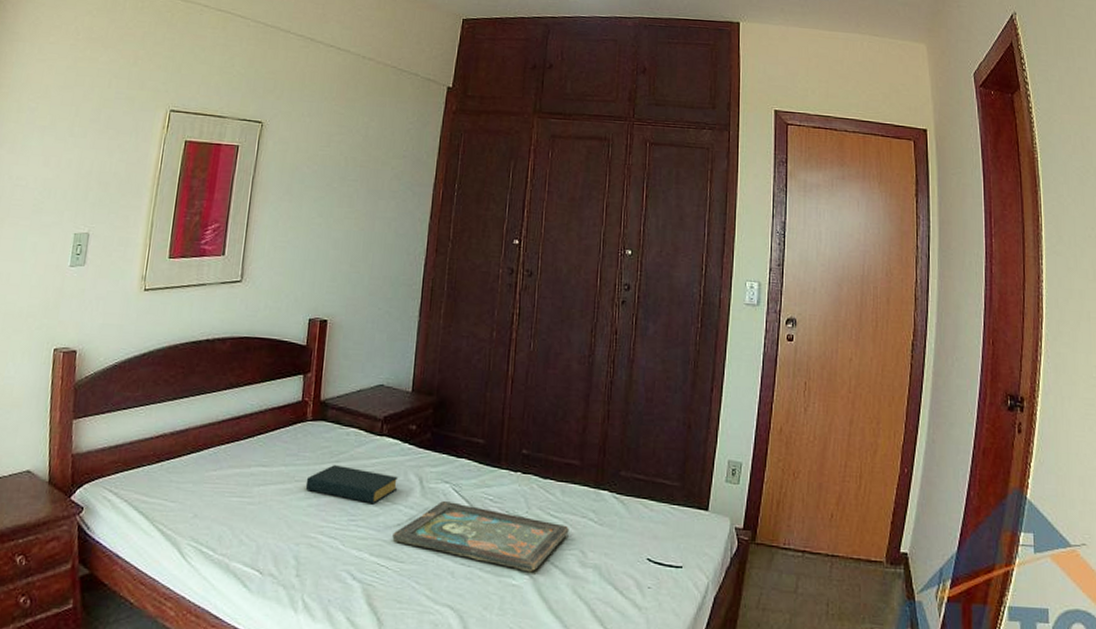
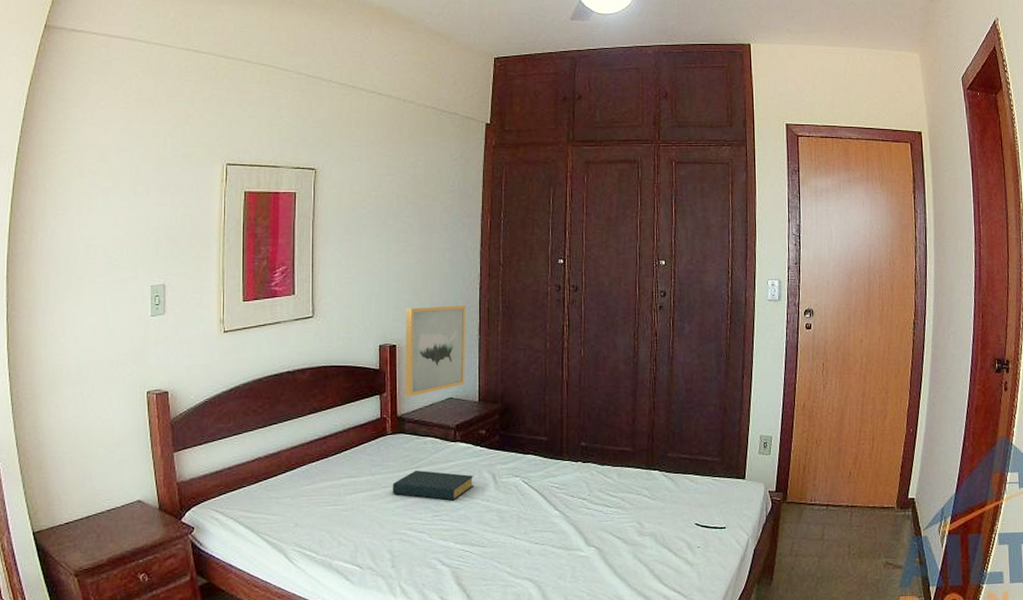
wall art: none [330,279,408,380] -> present [404,304,466,397]
decorative tray: present [392,500,569,573] -> none [473,491,627,545]

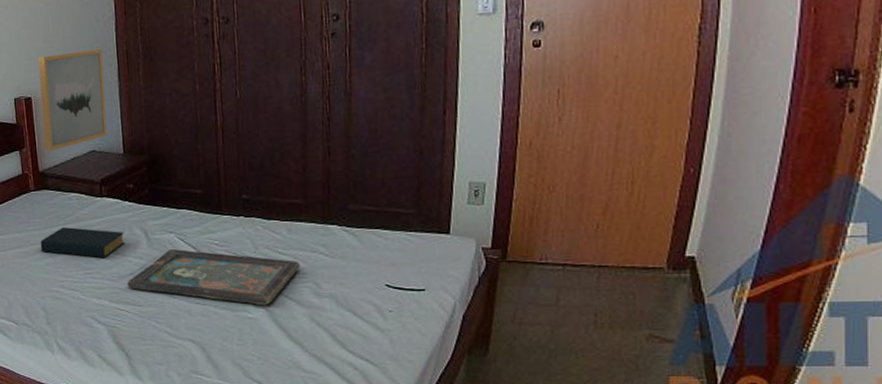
decorative tray: none [473,491,627,545] -> present [127,248,300,306]

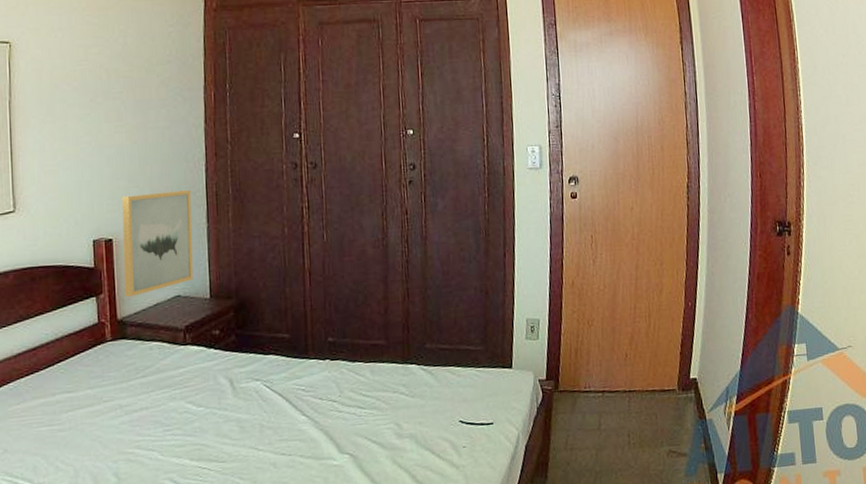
hardback book: present [40,227,125,258] -> none [115,379,209,412]
decorative tray: present [127,248,300,306] -> none [210,397,383,452]

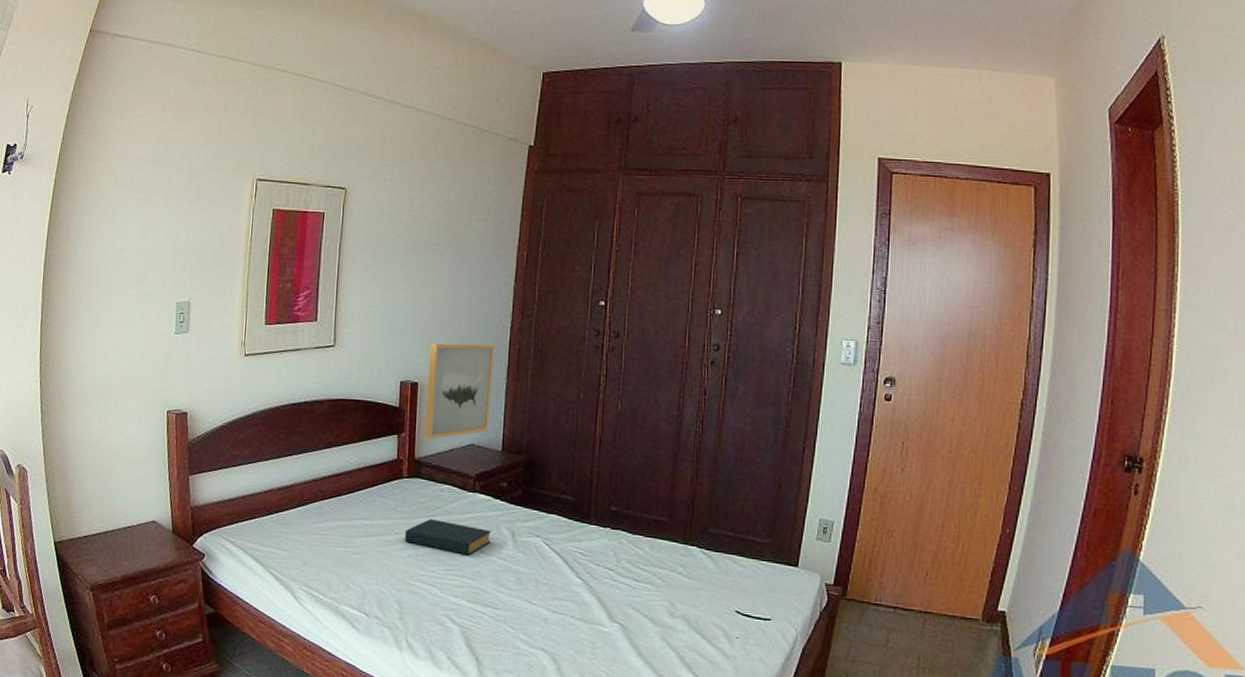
hardback book: none [115,379,209,412] -> present [404,519,492,556]

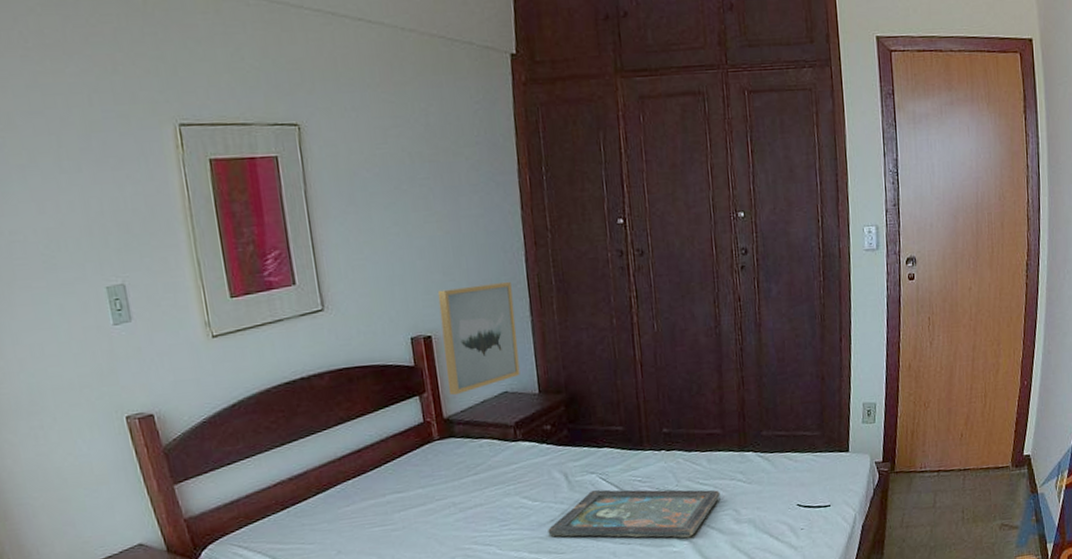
hardback book: present [404,519,492,556] -> none [447,476,544,507]
decorative tray: none [488,553,658,621] -> present [548,489,720,539]

